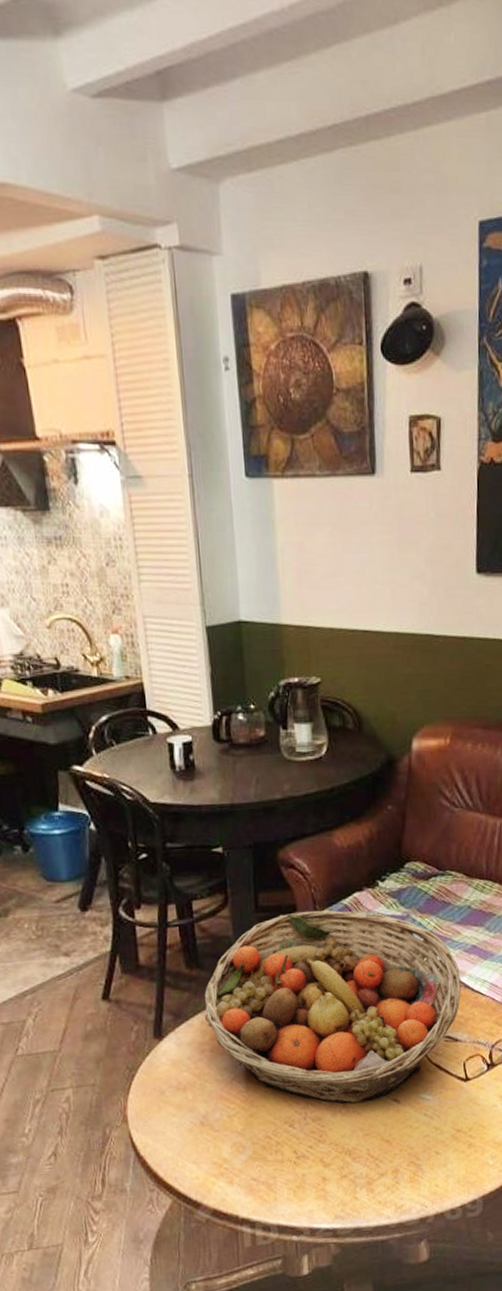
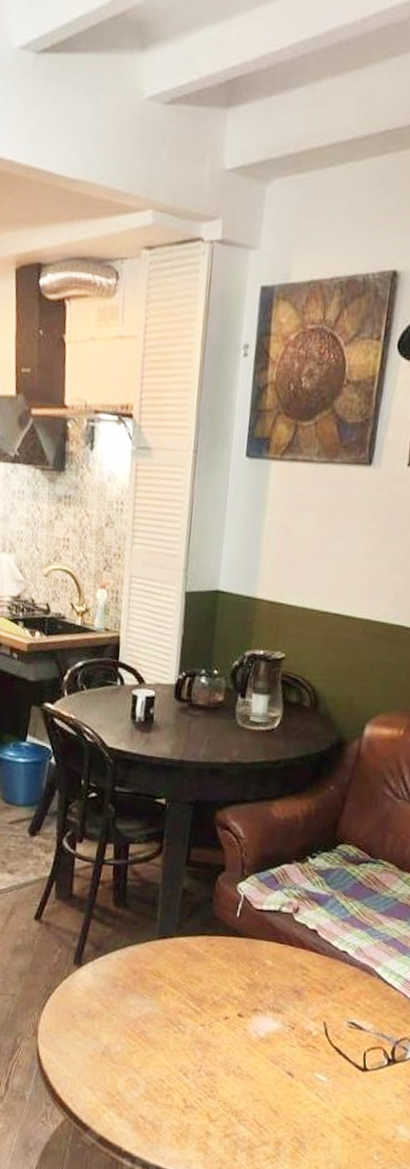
fruit basket: present [204,910,461,1104] -> none [122,872,376,1069]

